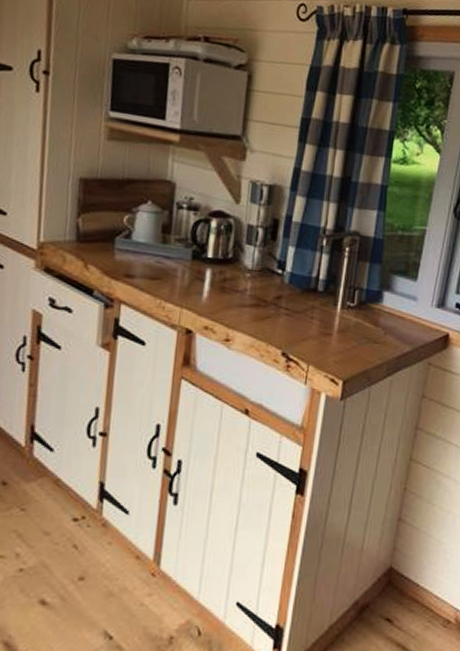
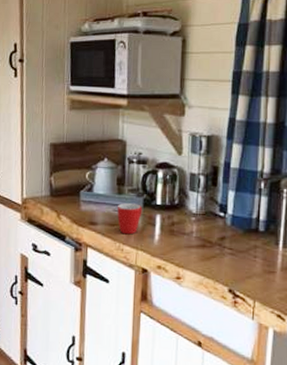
mug: none [160,254,191,291] -> present [117,203,143,235]

